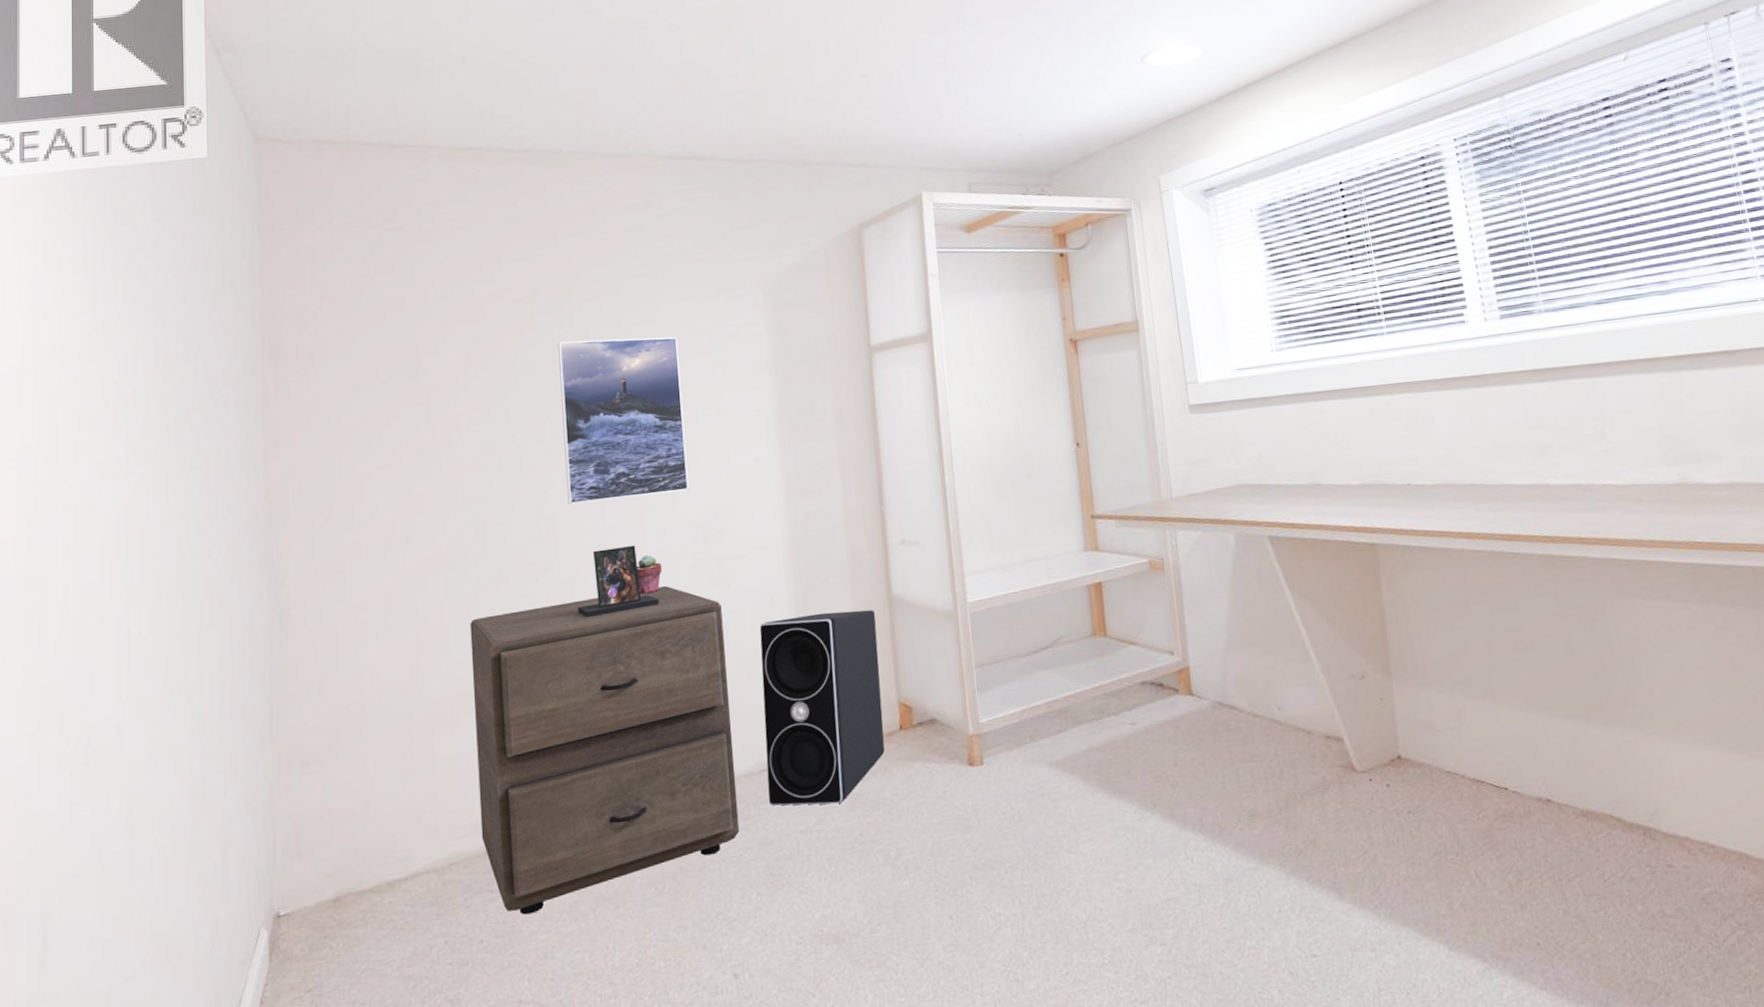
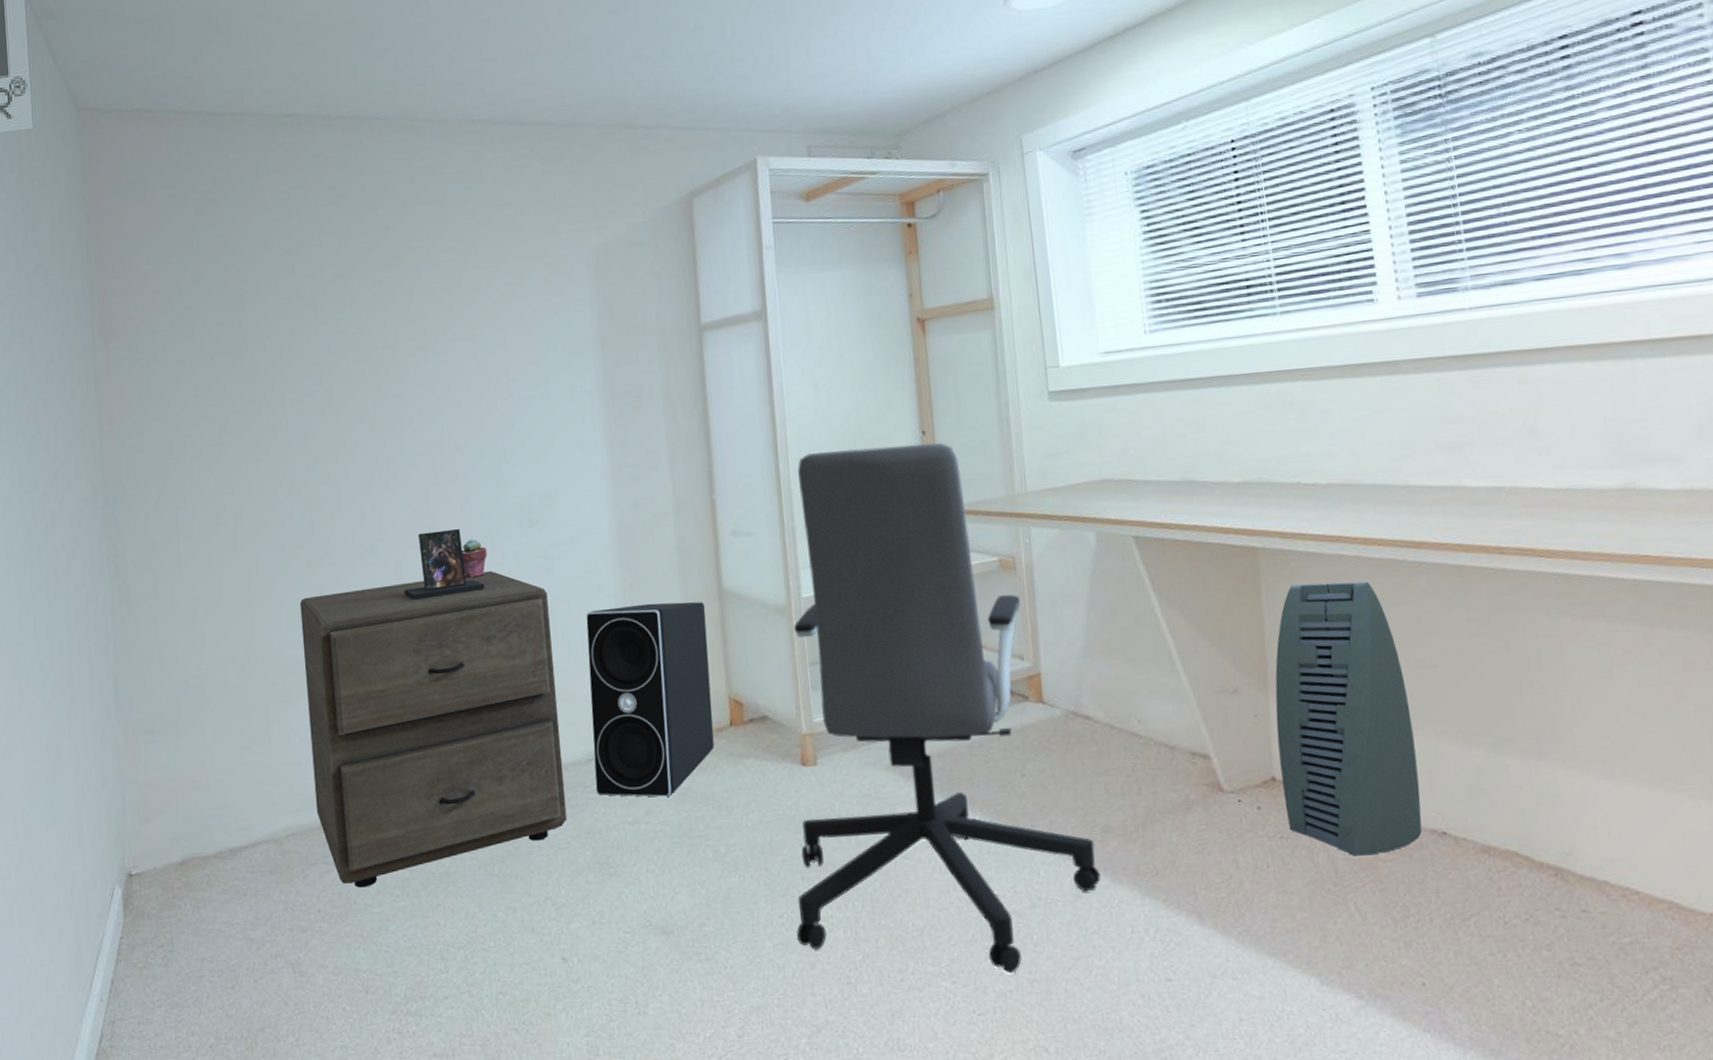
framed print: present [557,337,689,504] -> none [378,313,513,486]
office chair: none [959,453,1249,960] -> present [793,443,1101,974]
air purifier: none [1396,572,1530,826] -> present [1275,581,1422,856]

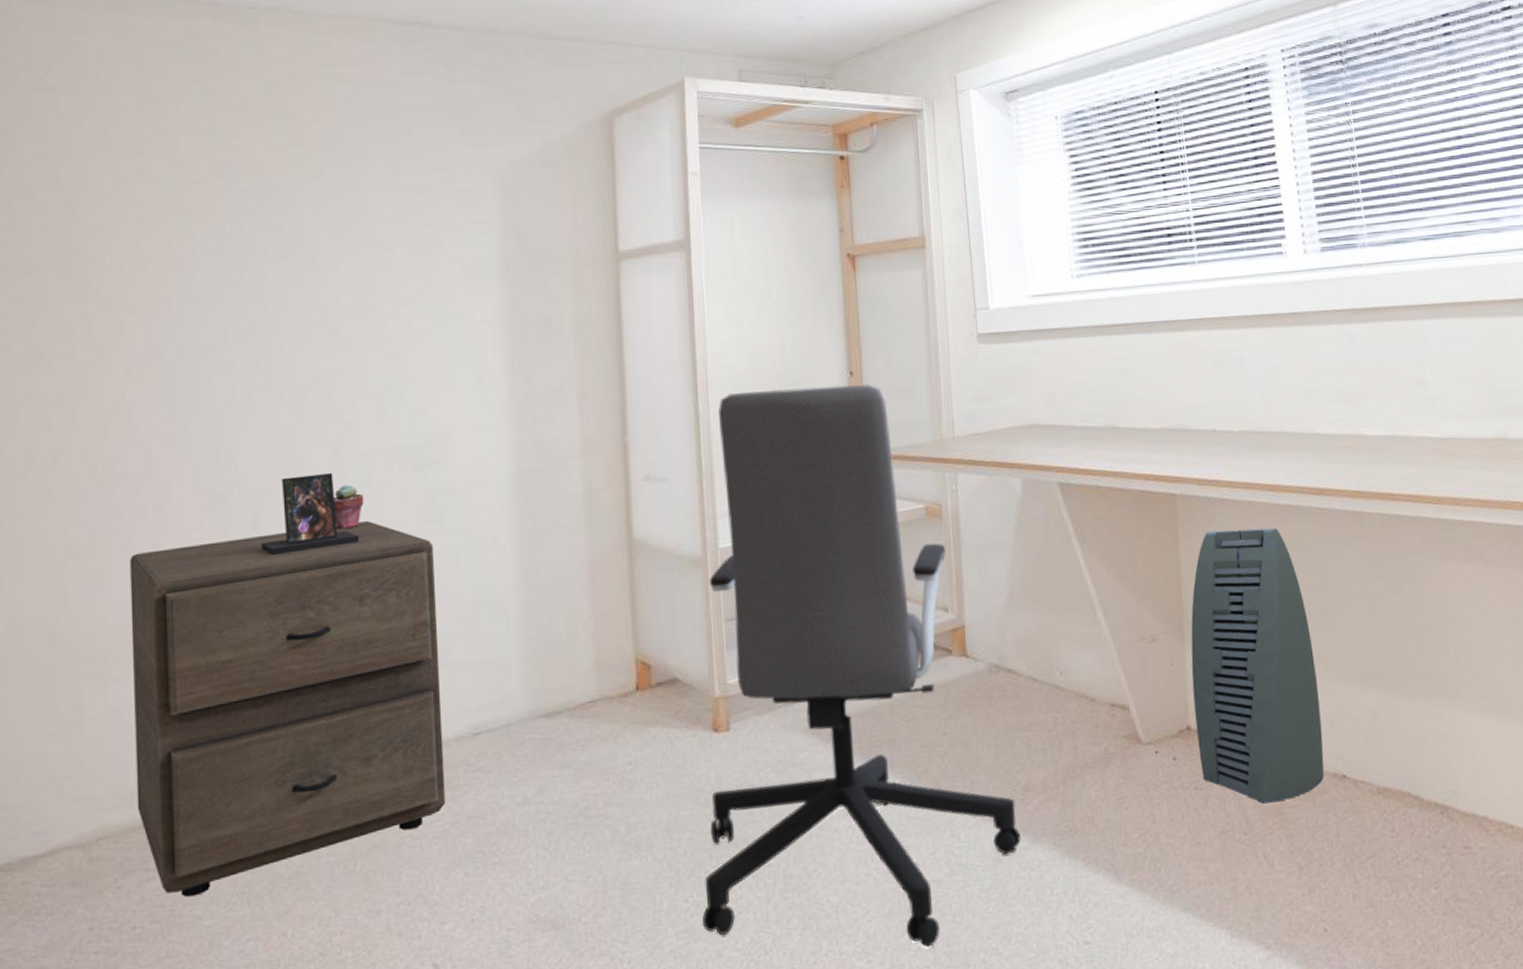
stereo: present [586,601,714,797] -> none [477,554,618,775]

